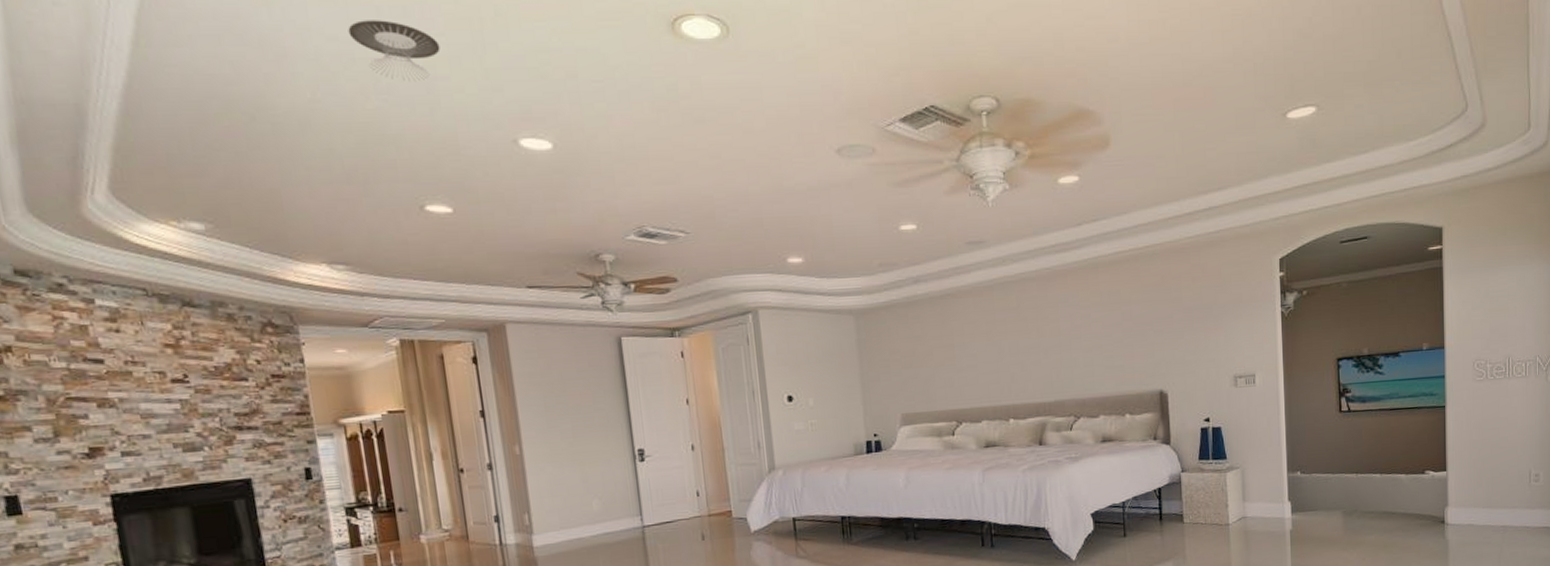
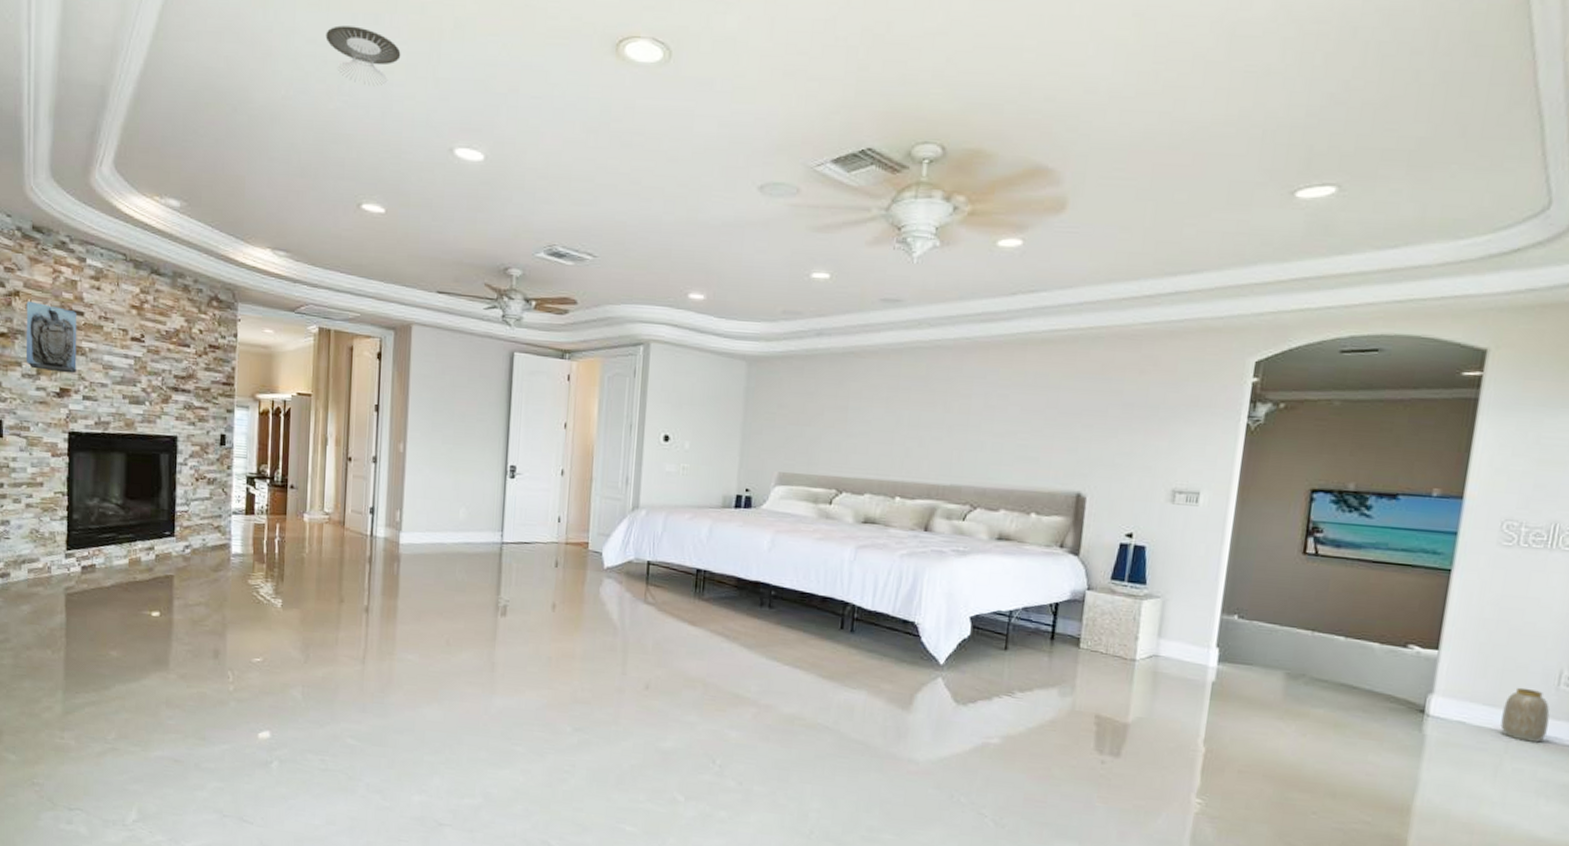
wall sculpture: none [23,355,107,432] -> present [25,300,77,374]
vase: none [1497,489,1528,531] -> present [1500,687,1550,743]

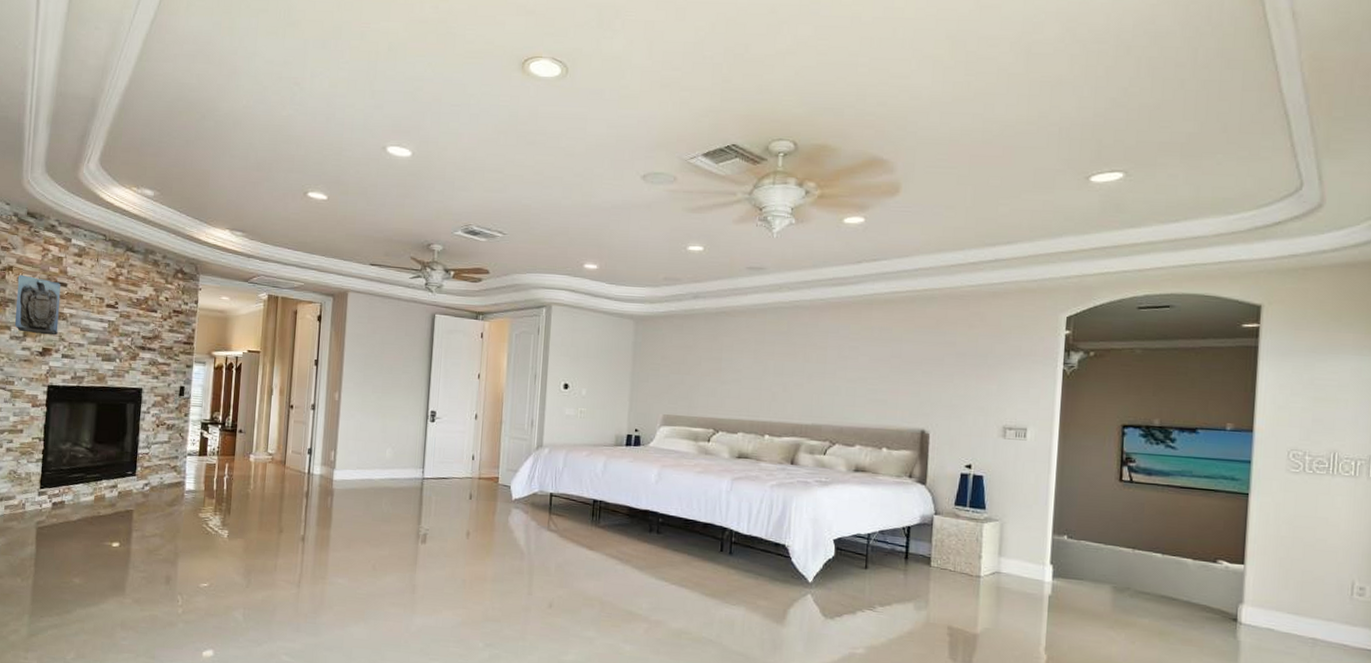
recessed light: present [325,25,401,86] -> none [281,49,344,97]
vase: present [1500,687,1550,743] -> none [1305,597,1347,647]

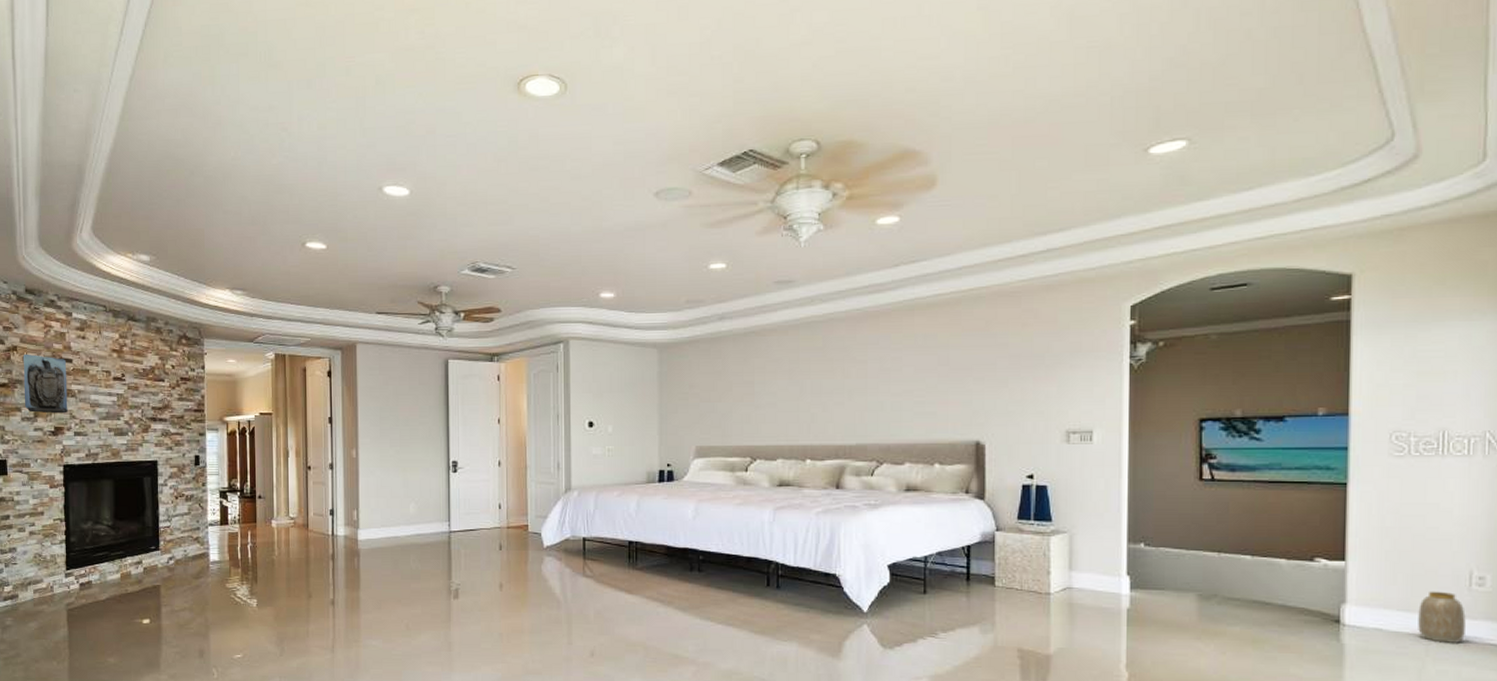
vase: none [1305,597,1347,647] -> present [1418,591,1466,643]

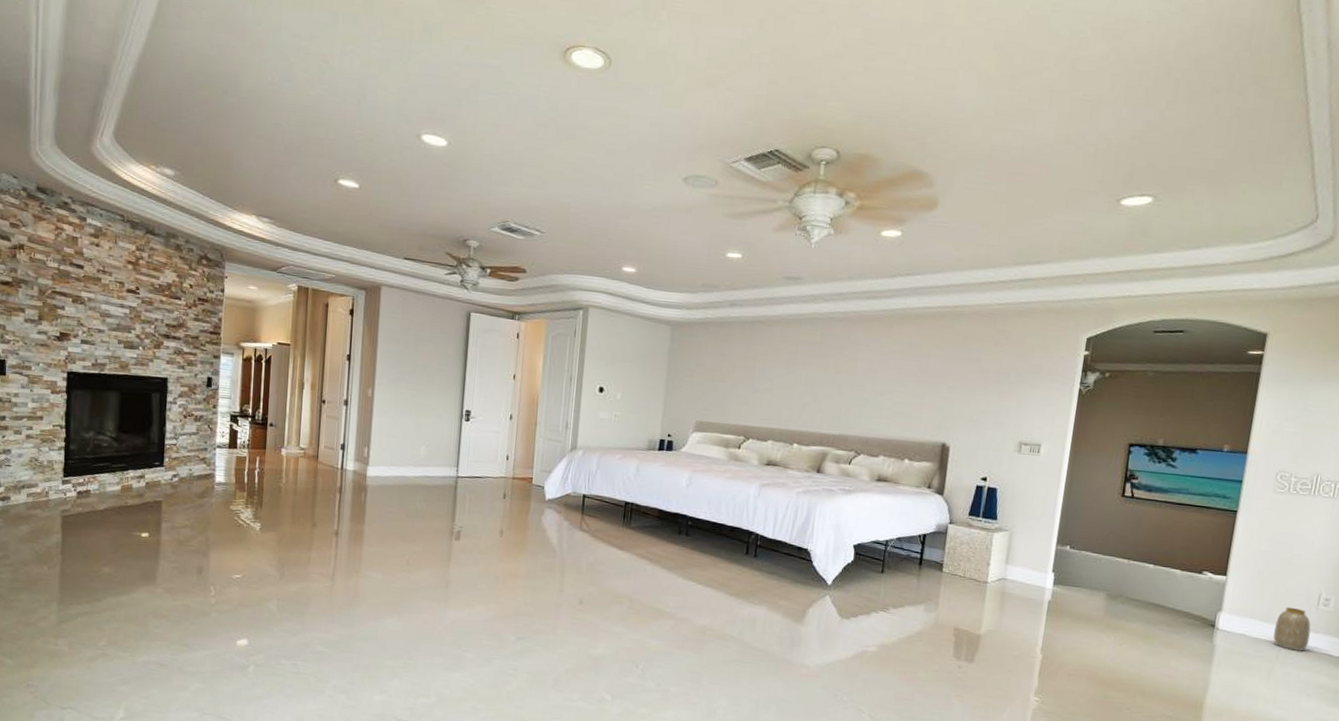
wall sculpture: present [23,354,68,414] -> none [28,253,78,320]

